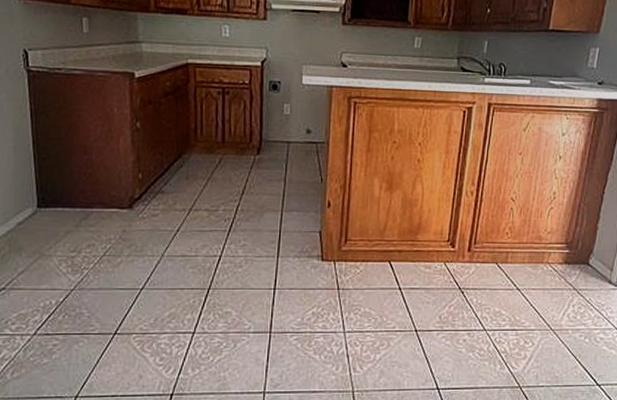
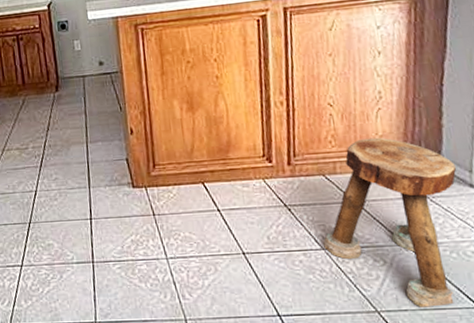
stool: none [486,233,602,384] -> present [323,137,457,308]

